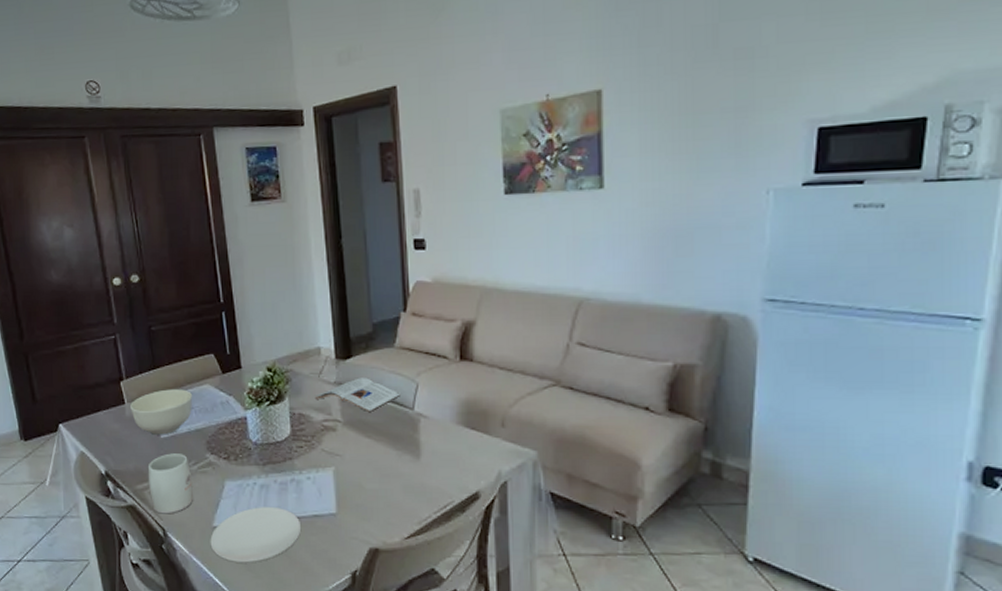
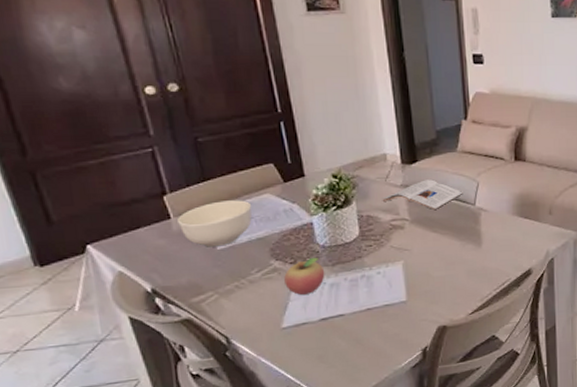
mug: present [147,453,193,514] -> none [203,263,258,323]
plate: present [210,507,302,563] -> none [279,302,374,358]
fruit: none [218,454,256,493] -> present [284,257,325,295]

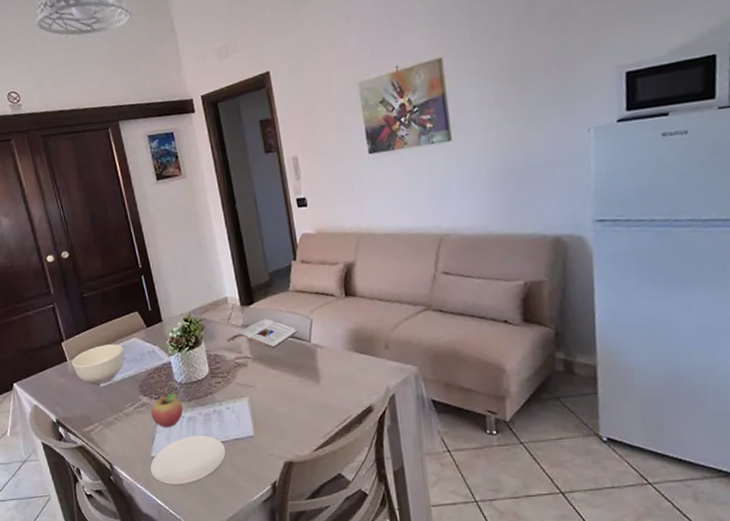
plate: none [279,302,374,358] -> present [150,435,226,485]

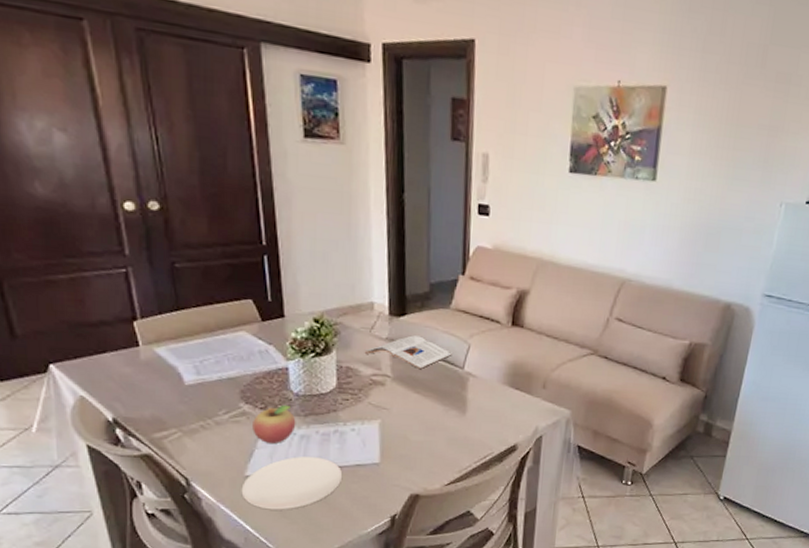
bowl: present [72,344,124,385] -> none [146,333,226,382]

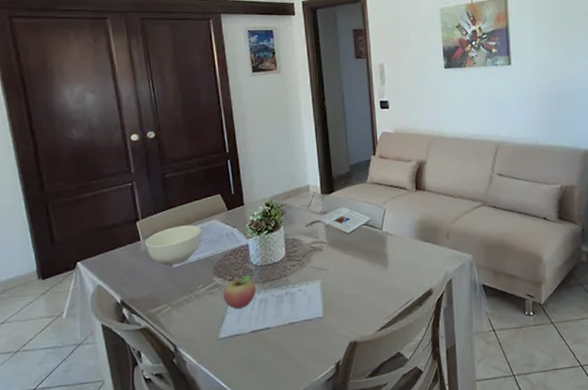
bowl: none [146,333,226,382] -> present [145,225,202,265]
plate: present [241,457,343,510] -> none [216,316,295,367]

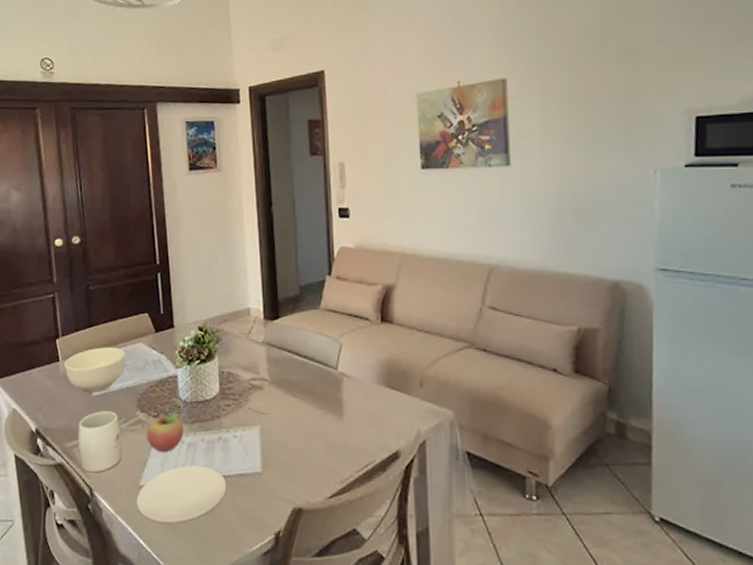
mug: none [160,279,201,333] -> present [77,411,122,473]
plate: none [216,316,295,367] -> present [136,465,227,524]
magazine: present [305,207,372,235] -> none [243,338,325,372]

